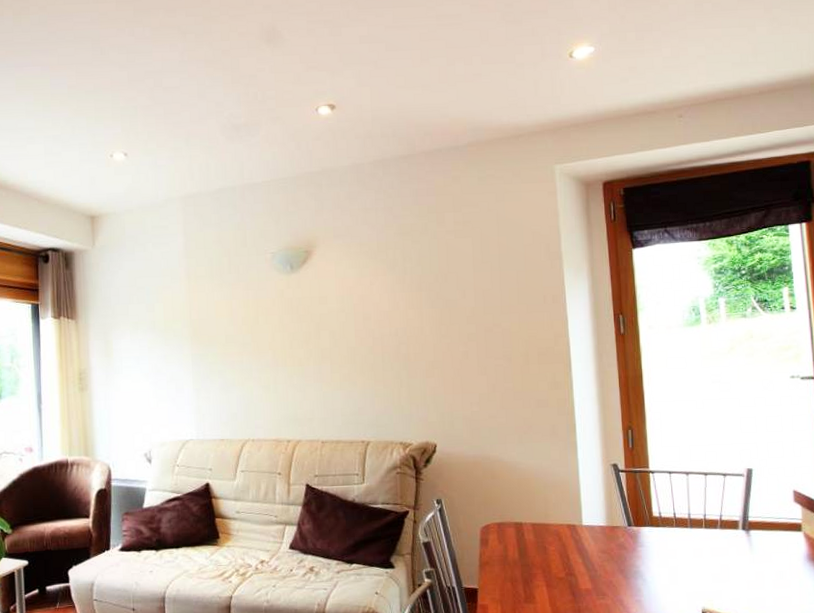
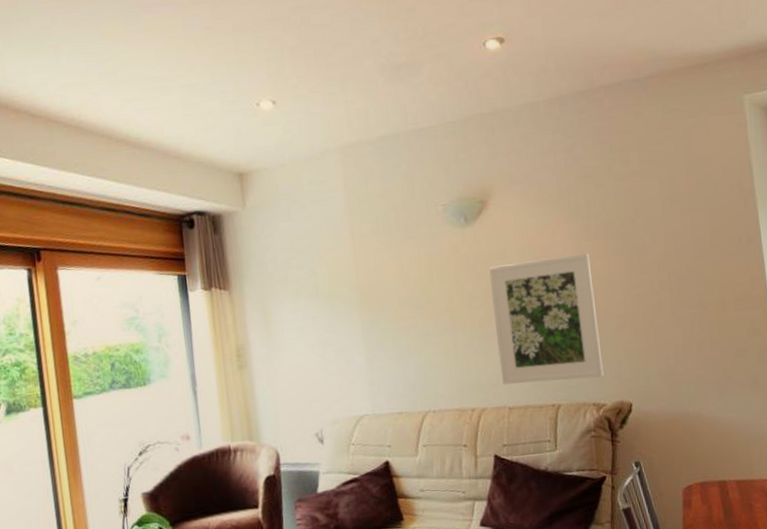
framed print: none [309,303,412,420] -> present [488,253,604,385]

